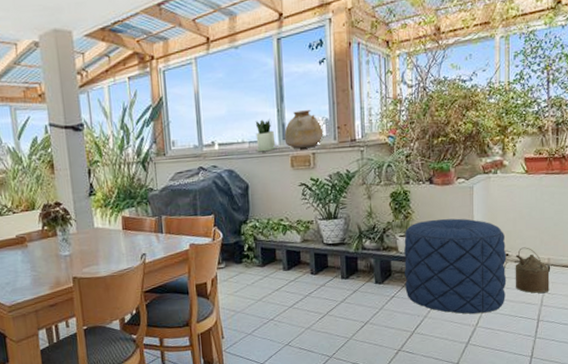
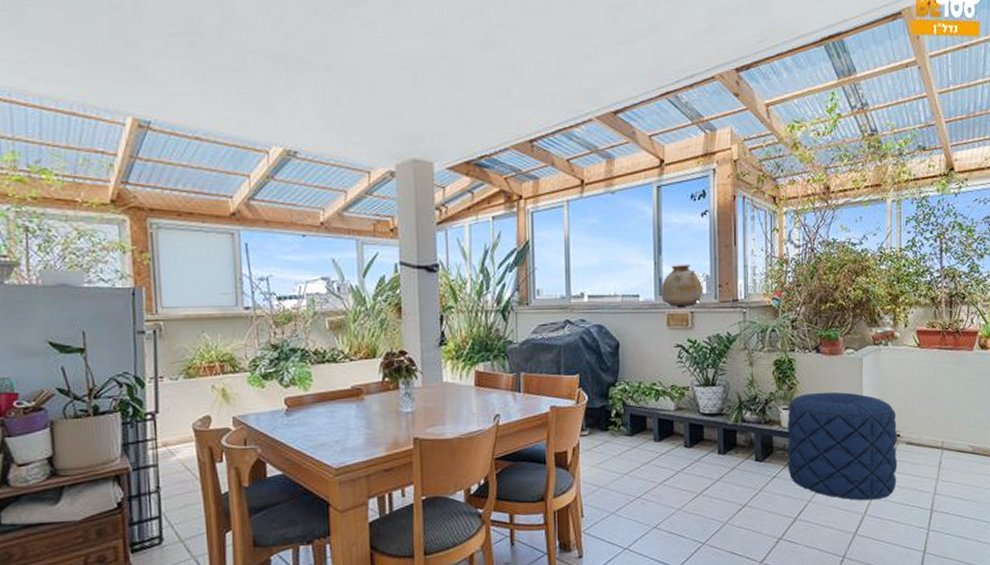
planter: present [255,119,277,152] -> none [630,271,653,308]
watering can: present [515,247,551,293] -> none [906,428,945,480]

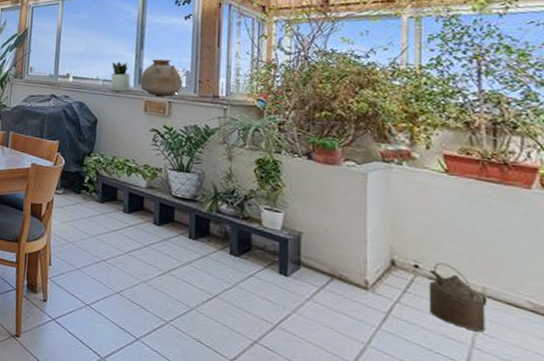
planter: none [630,271,653,308] -> present [110,61,132,93]
pouf: present [788,391,898,500] -> none [268,198,416,334]
watering can: none [906,428,945,480] -> present [428,262,488,332]

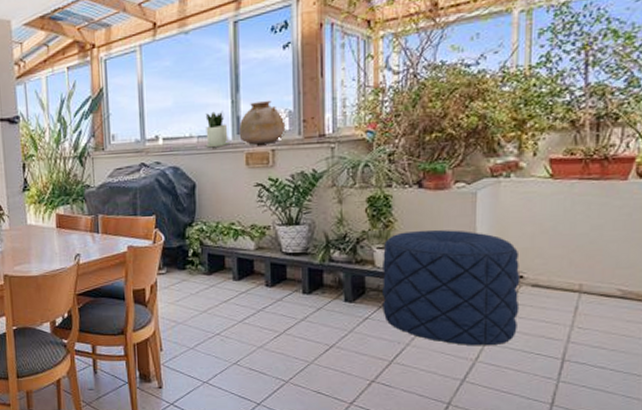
pouf: none [268,198,416,334] -> present [383,229,521,345]
watering can: present [428,262,488,332] -> none [531,268,583,326]

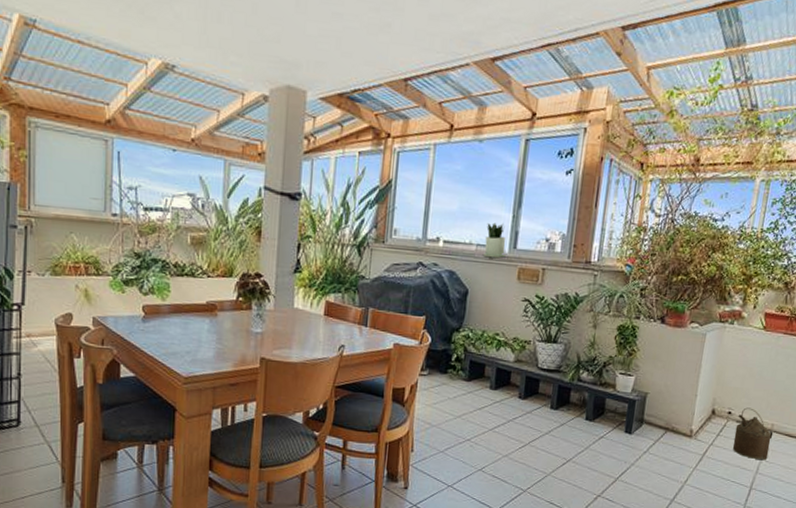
ceramic pot: present [239,100,286,145] -> none [515,220,558,263]
pouf: present [383,229,521,345] -> none [616,361,731,471]
watering can: none [531,268,583,326] -> present [732,407,774,460]

